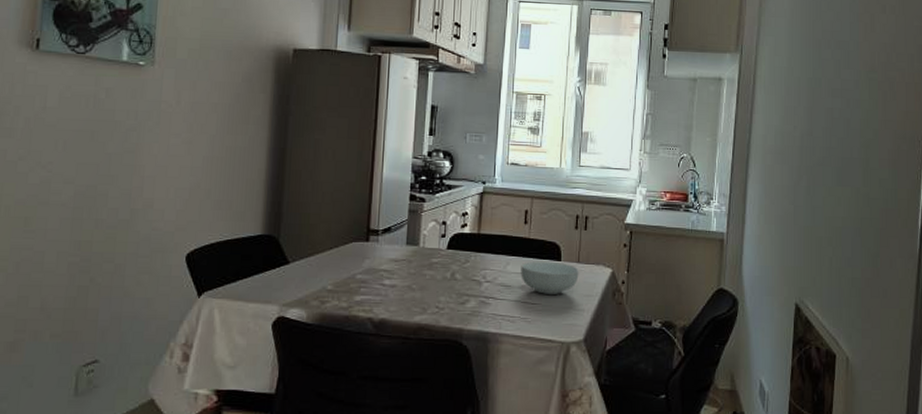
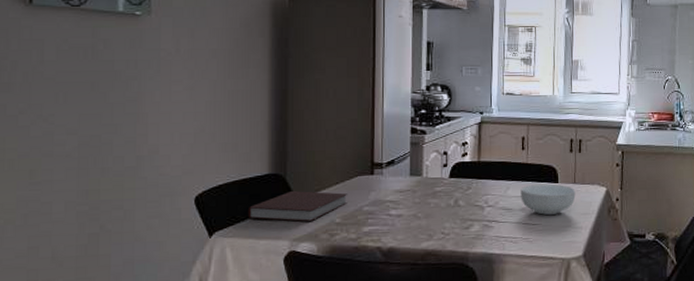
notebook: none [238,254,341,287] -> present [248,191,347,222]

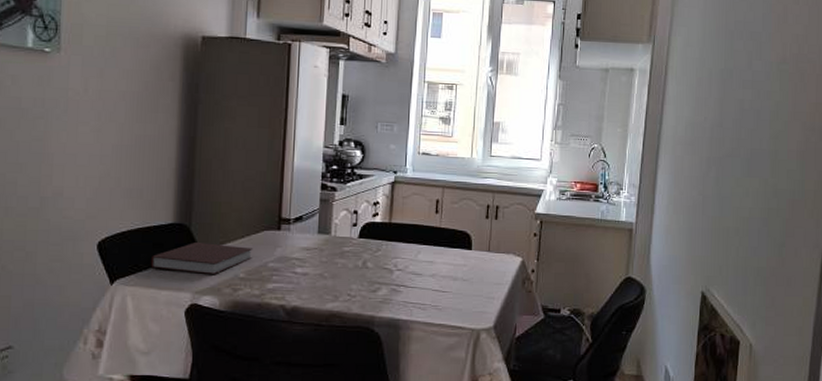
cereal bowl: present [520,183,576,215] -> none [431,250,489,283]

